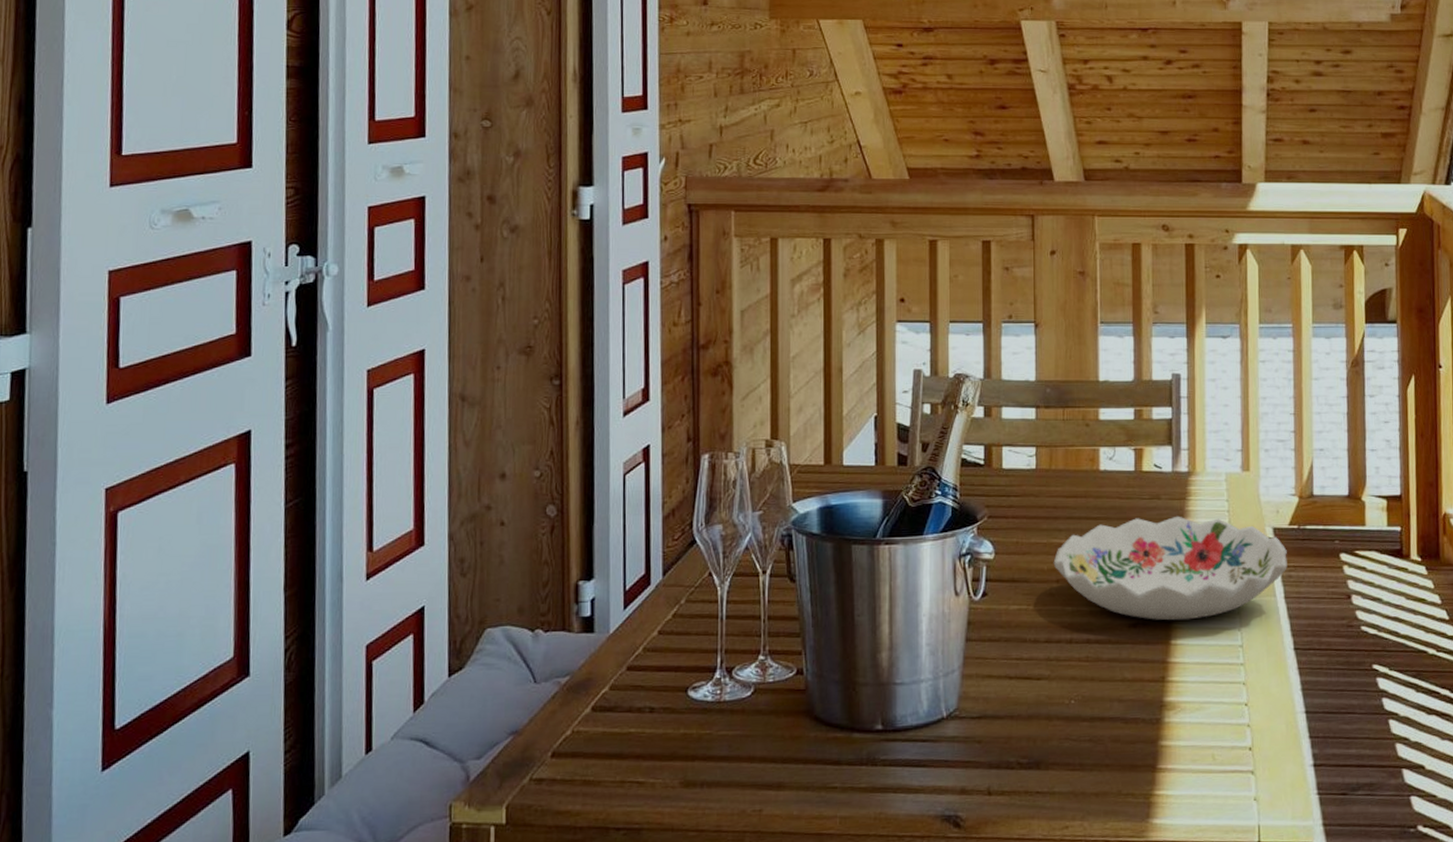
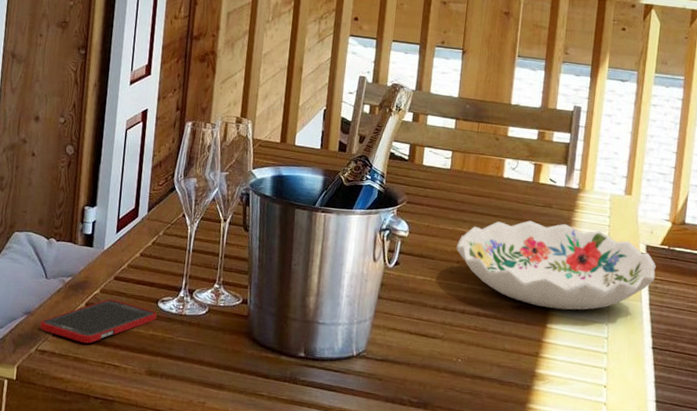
cell phone: none [532,697,688,760] -> present [40,299,157,344]

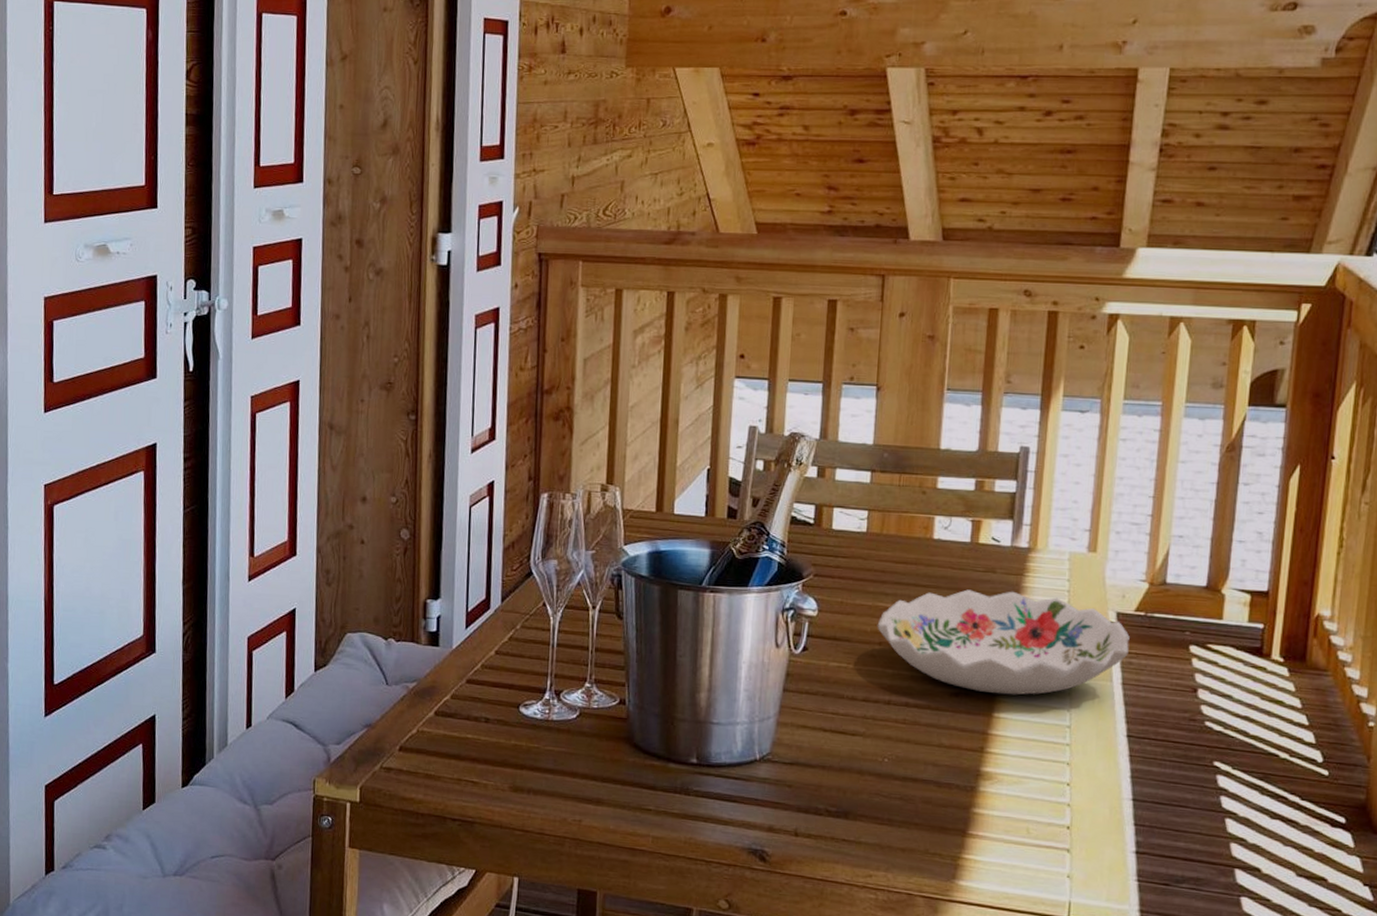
cell phone: present [40,299,157,344] -> none [383,706,519,758]

